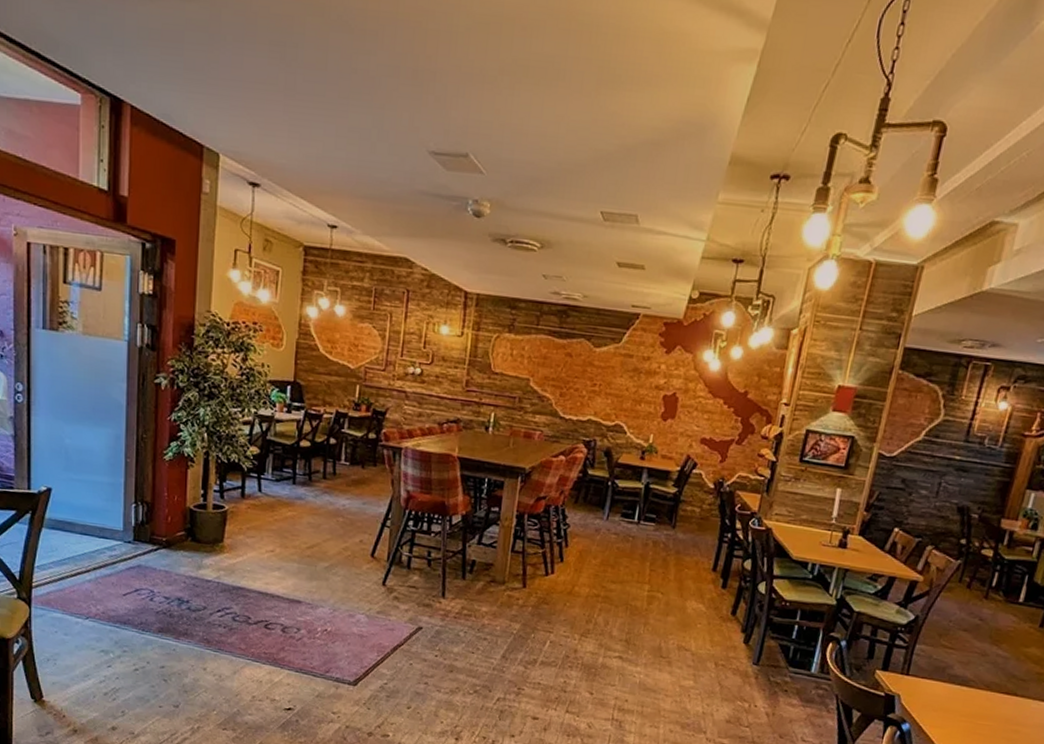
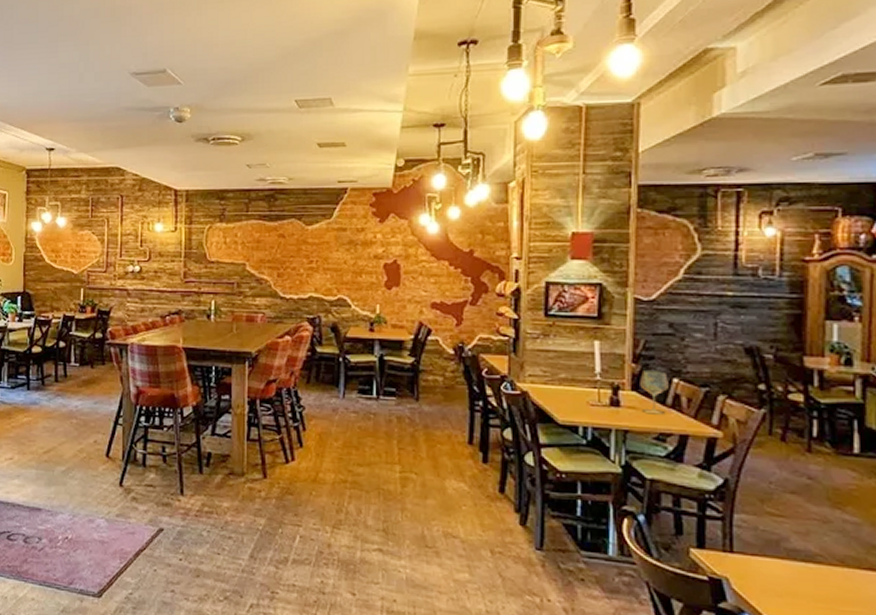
wine glass: none [864,519,891,559] -> present [640,371,669,415]

